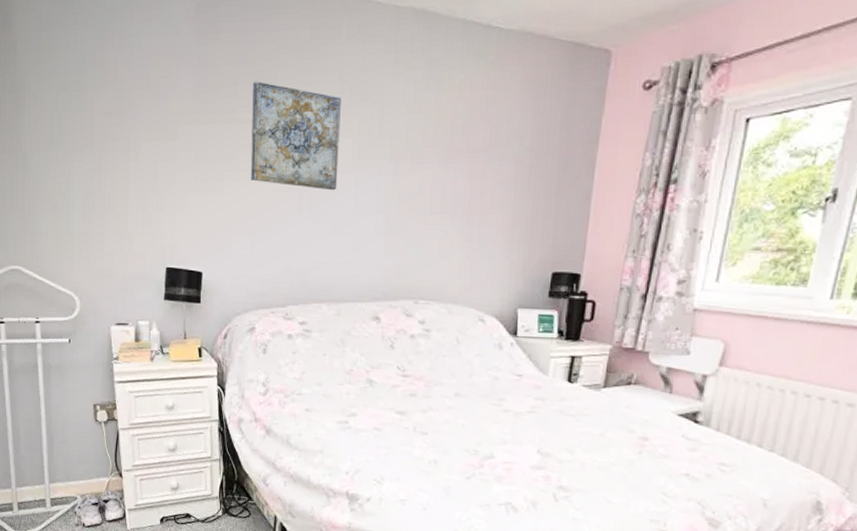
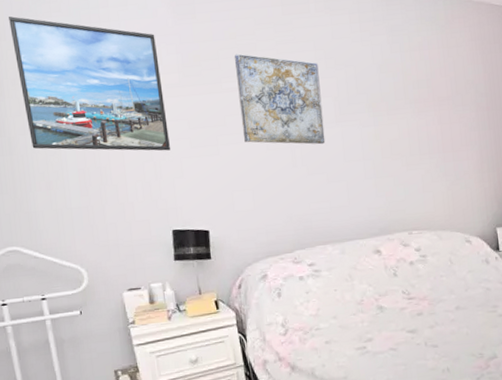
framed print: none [37,27,176,182] -> present [9,16,170,151]

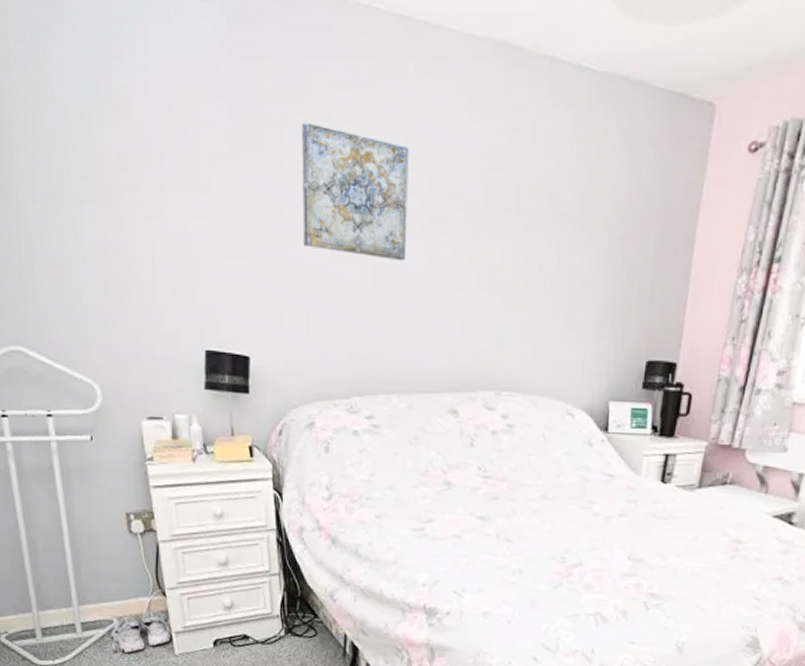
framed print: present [9,16,170,151] -> none [21,37,211,246]

